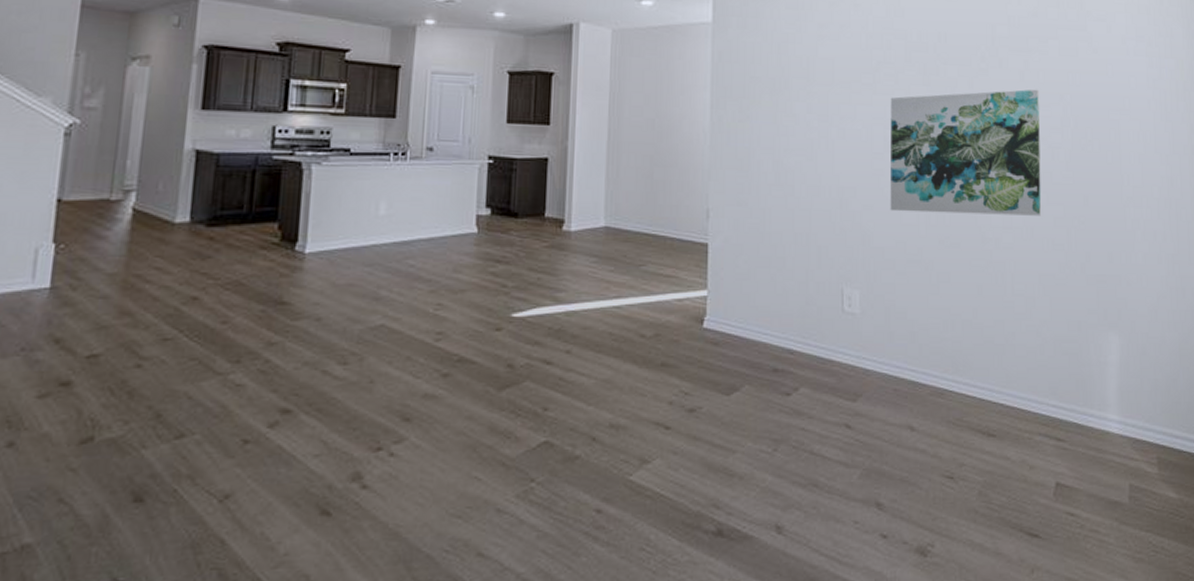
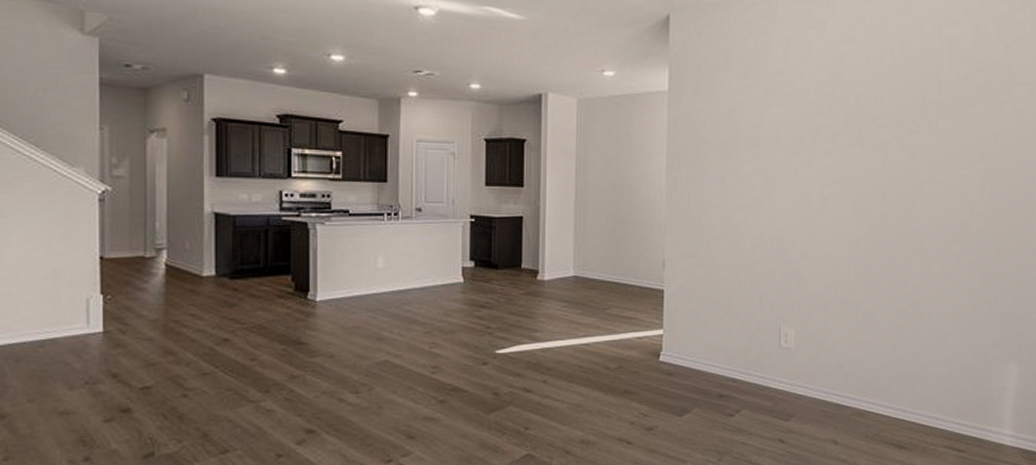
wall art: present [889,89,1042,216] -> none [824,149,964,263]

